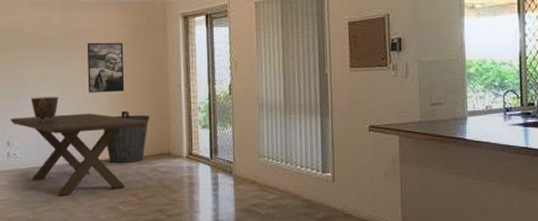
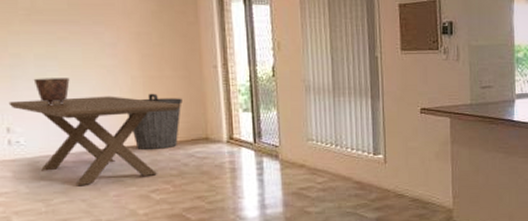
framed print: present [87,42,125,93] -> none [101,17,151,74]

